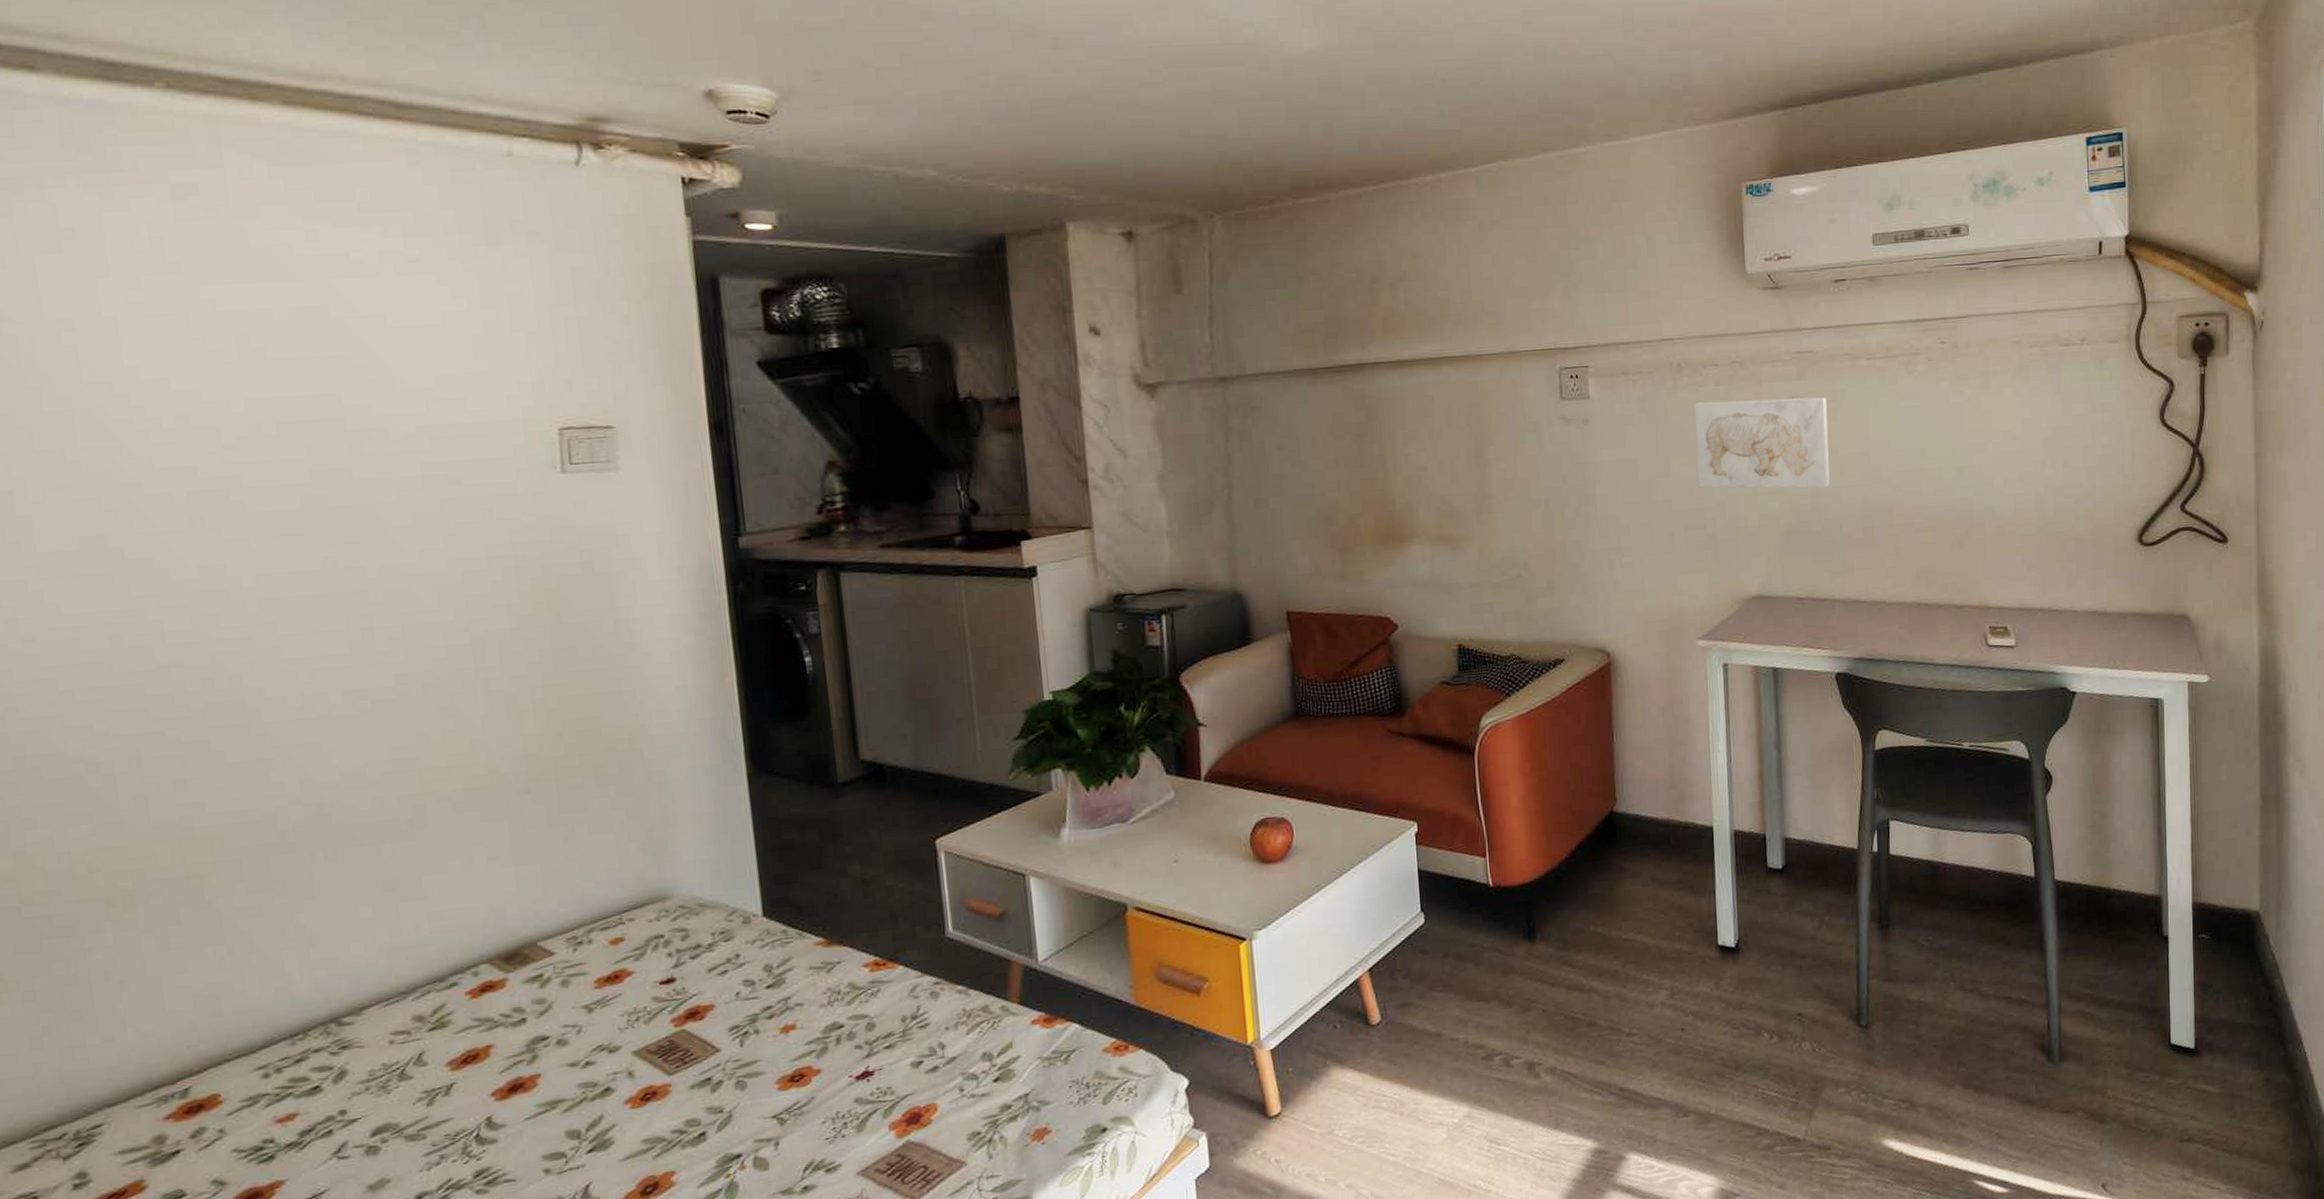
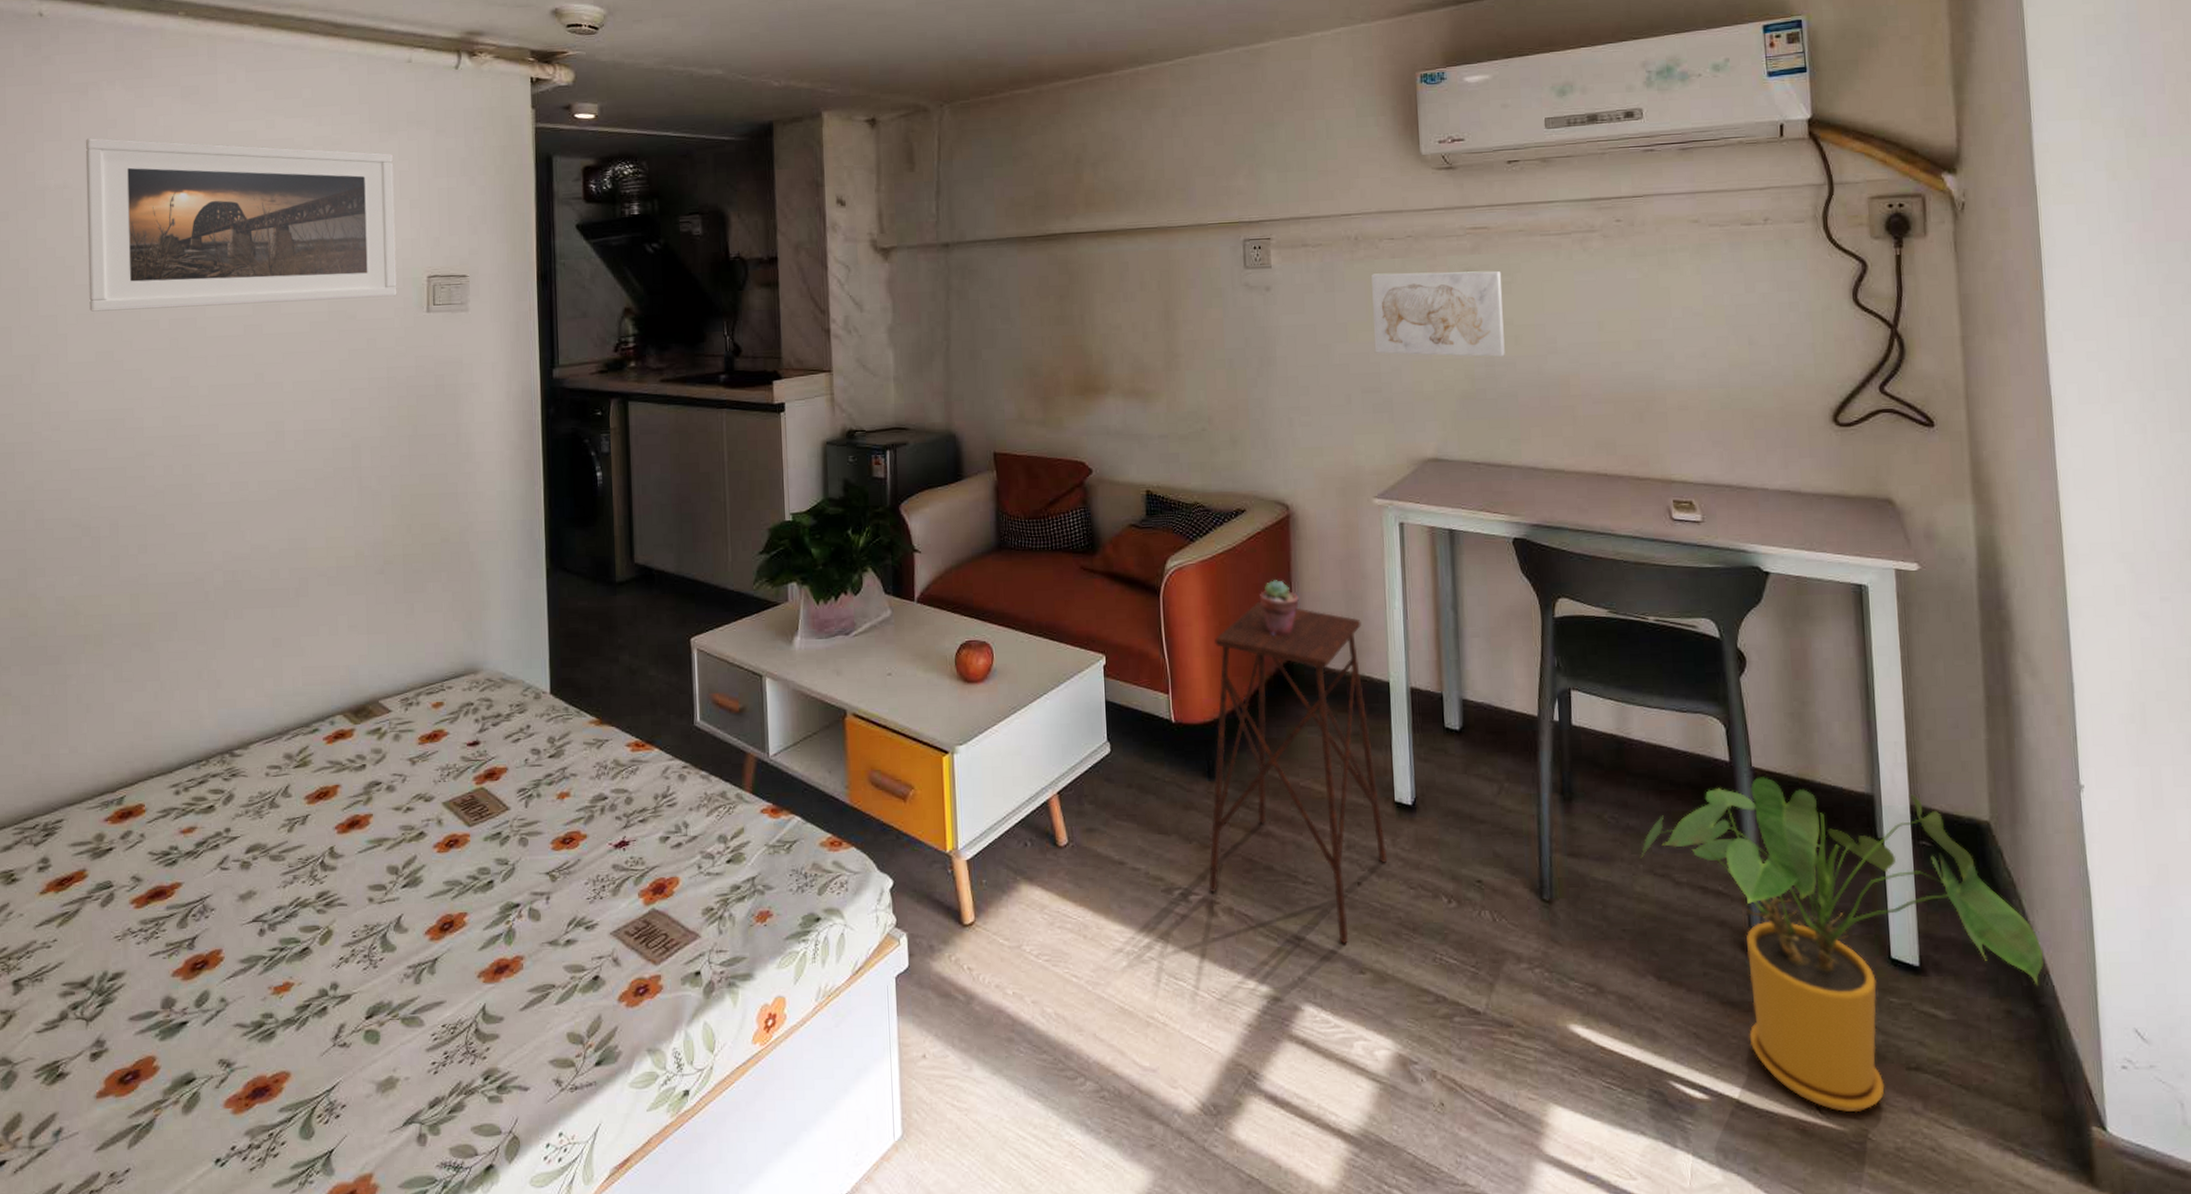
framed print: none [27,253,518,485] -> present [85,138,397,312]
side table: none [1531,754,1711,1090] -> present [1209,601,1388,944]
potted succulent: none [1580,730,1621,789] -> present [1260,580,1299,636]
house plant: none [1952,888,2298,1187] -> present [1641,777,2043,1113]

